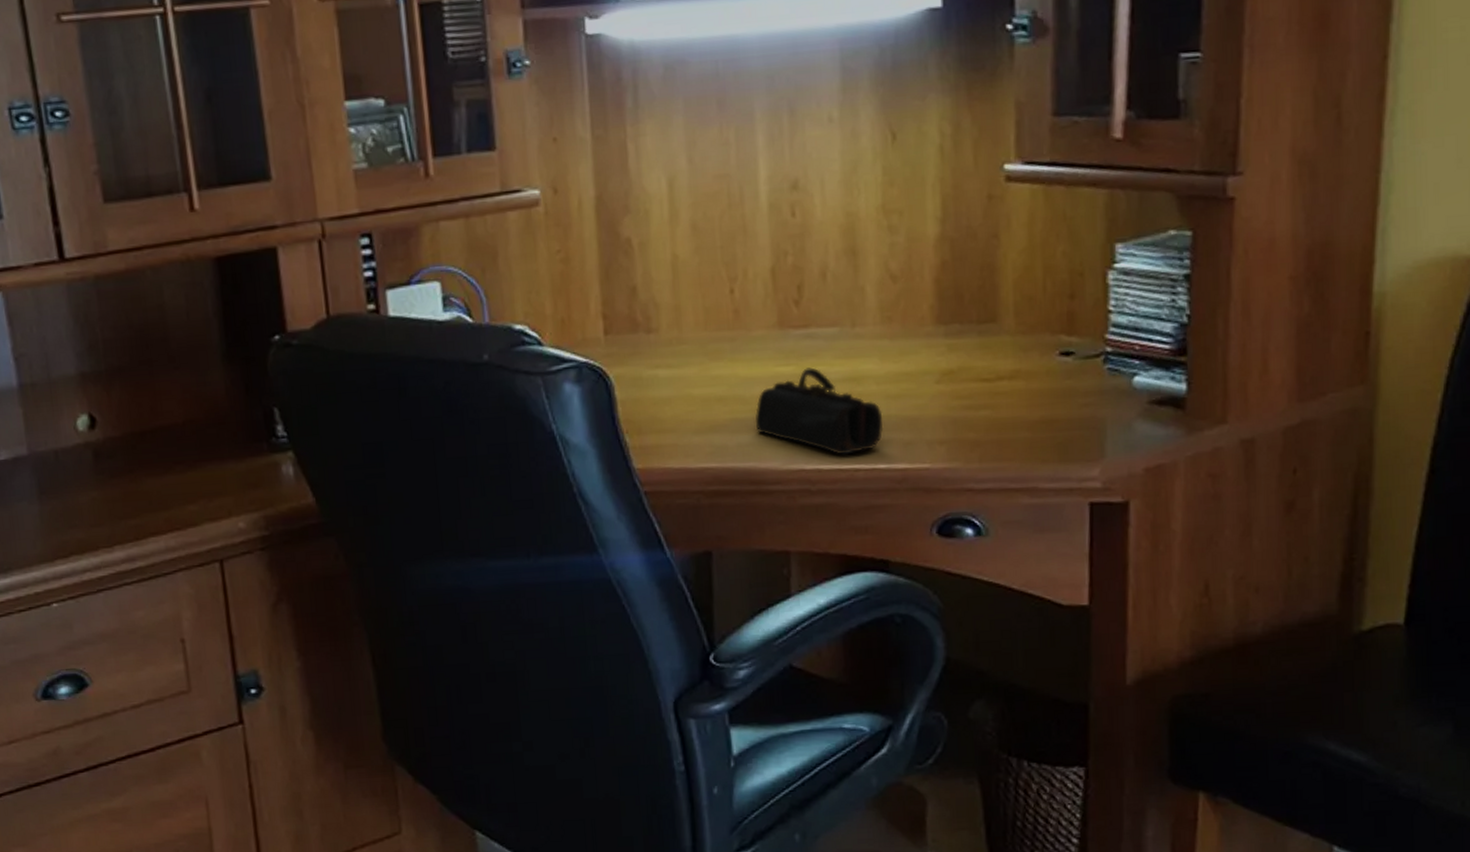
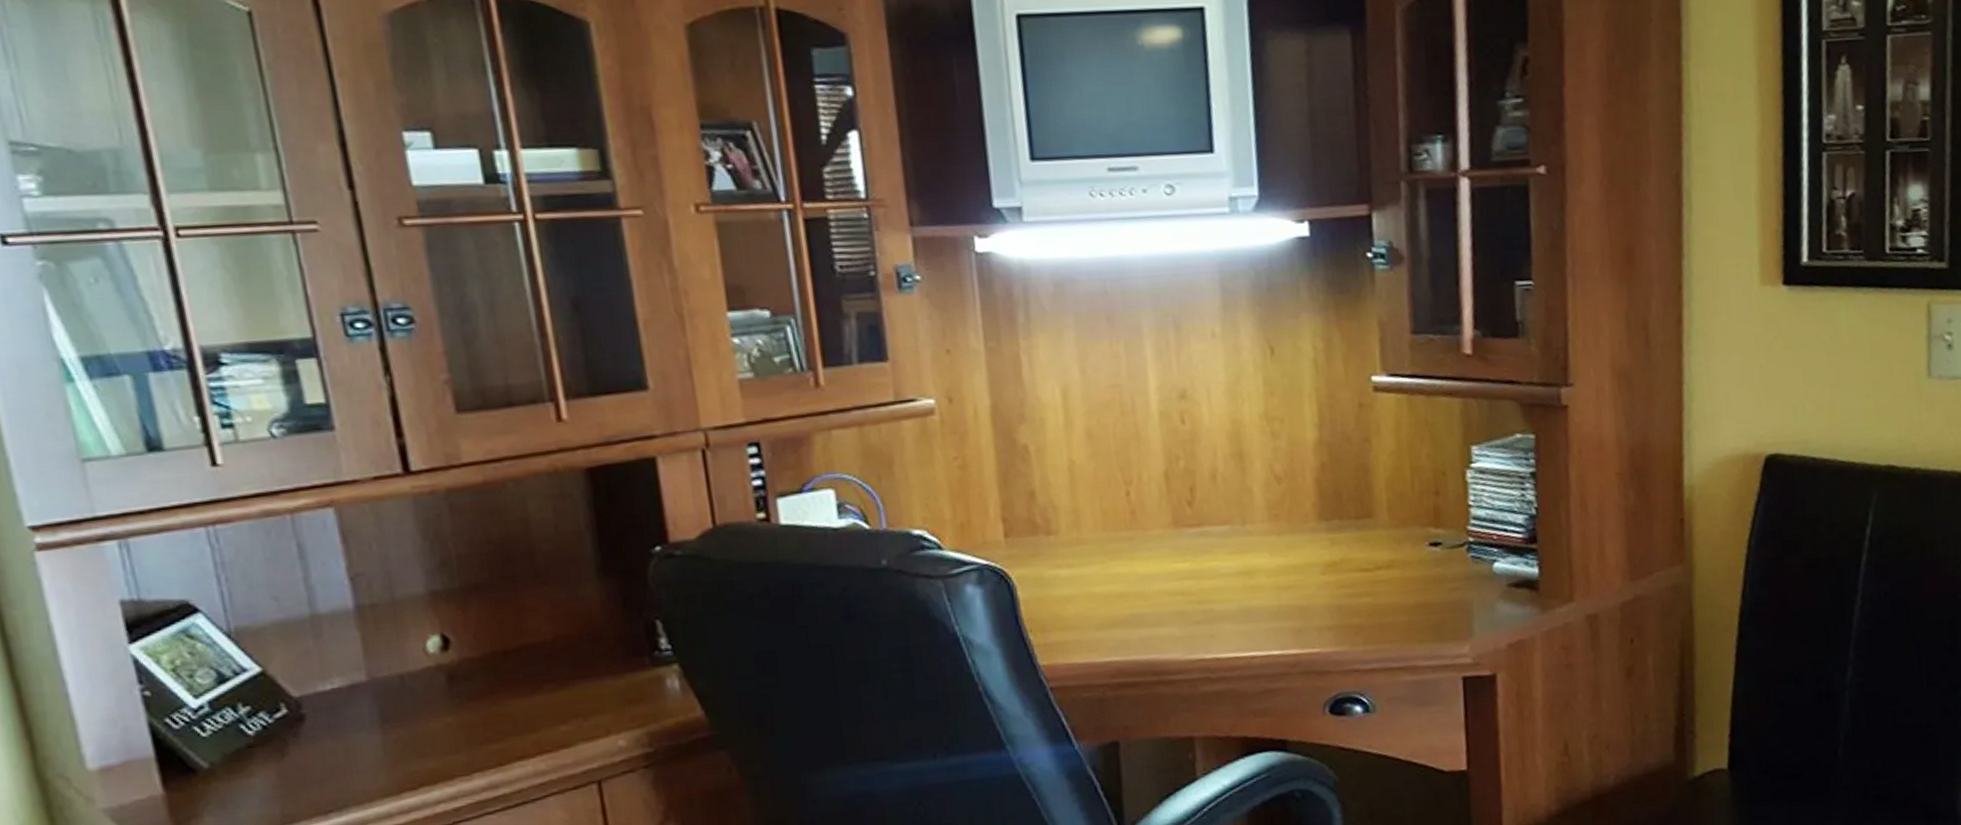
pencil case: present [755,367,884,455] -> none [1155,563,1276,644]

